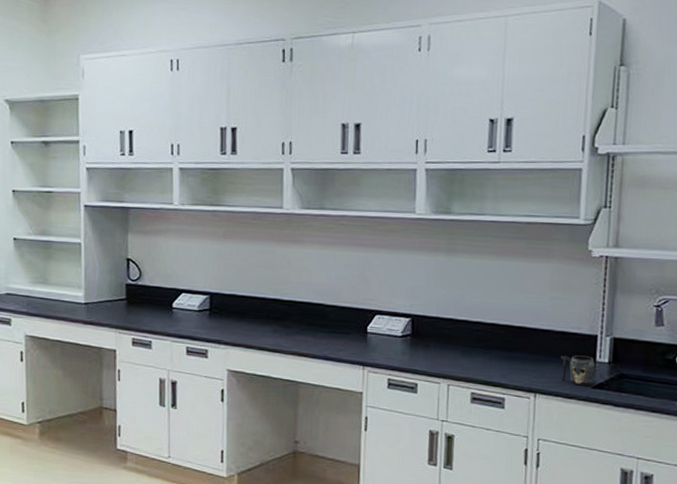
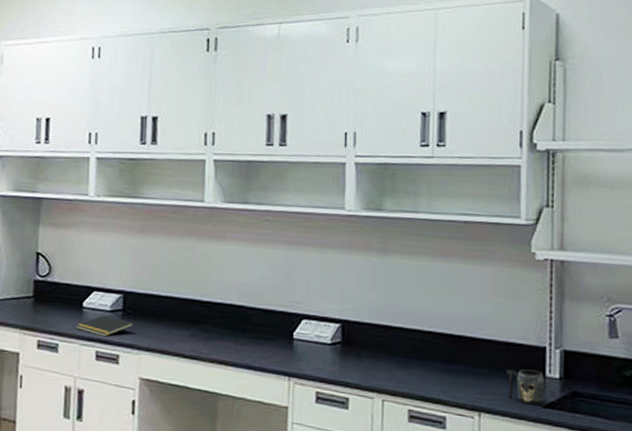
notepad: none [167,314,220,334] -> present [76,315,134,337]

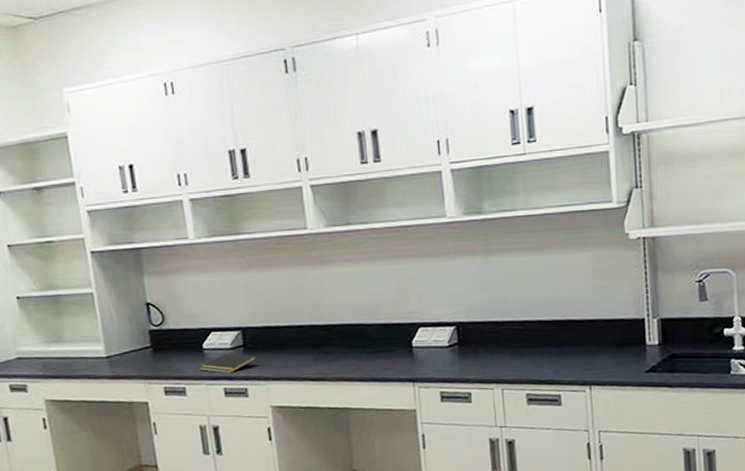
mug: present [506,369,545,405] -> none [610,340,646,372]

